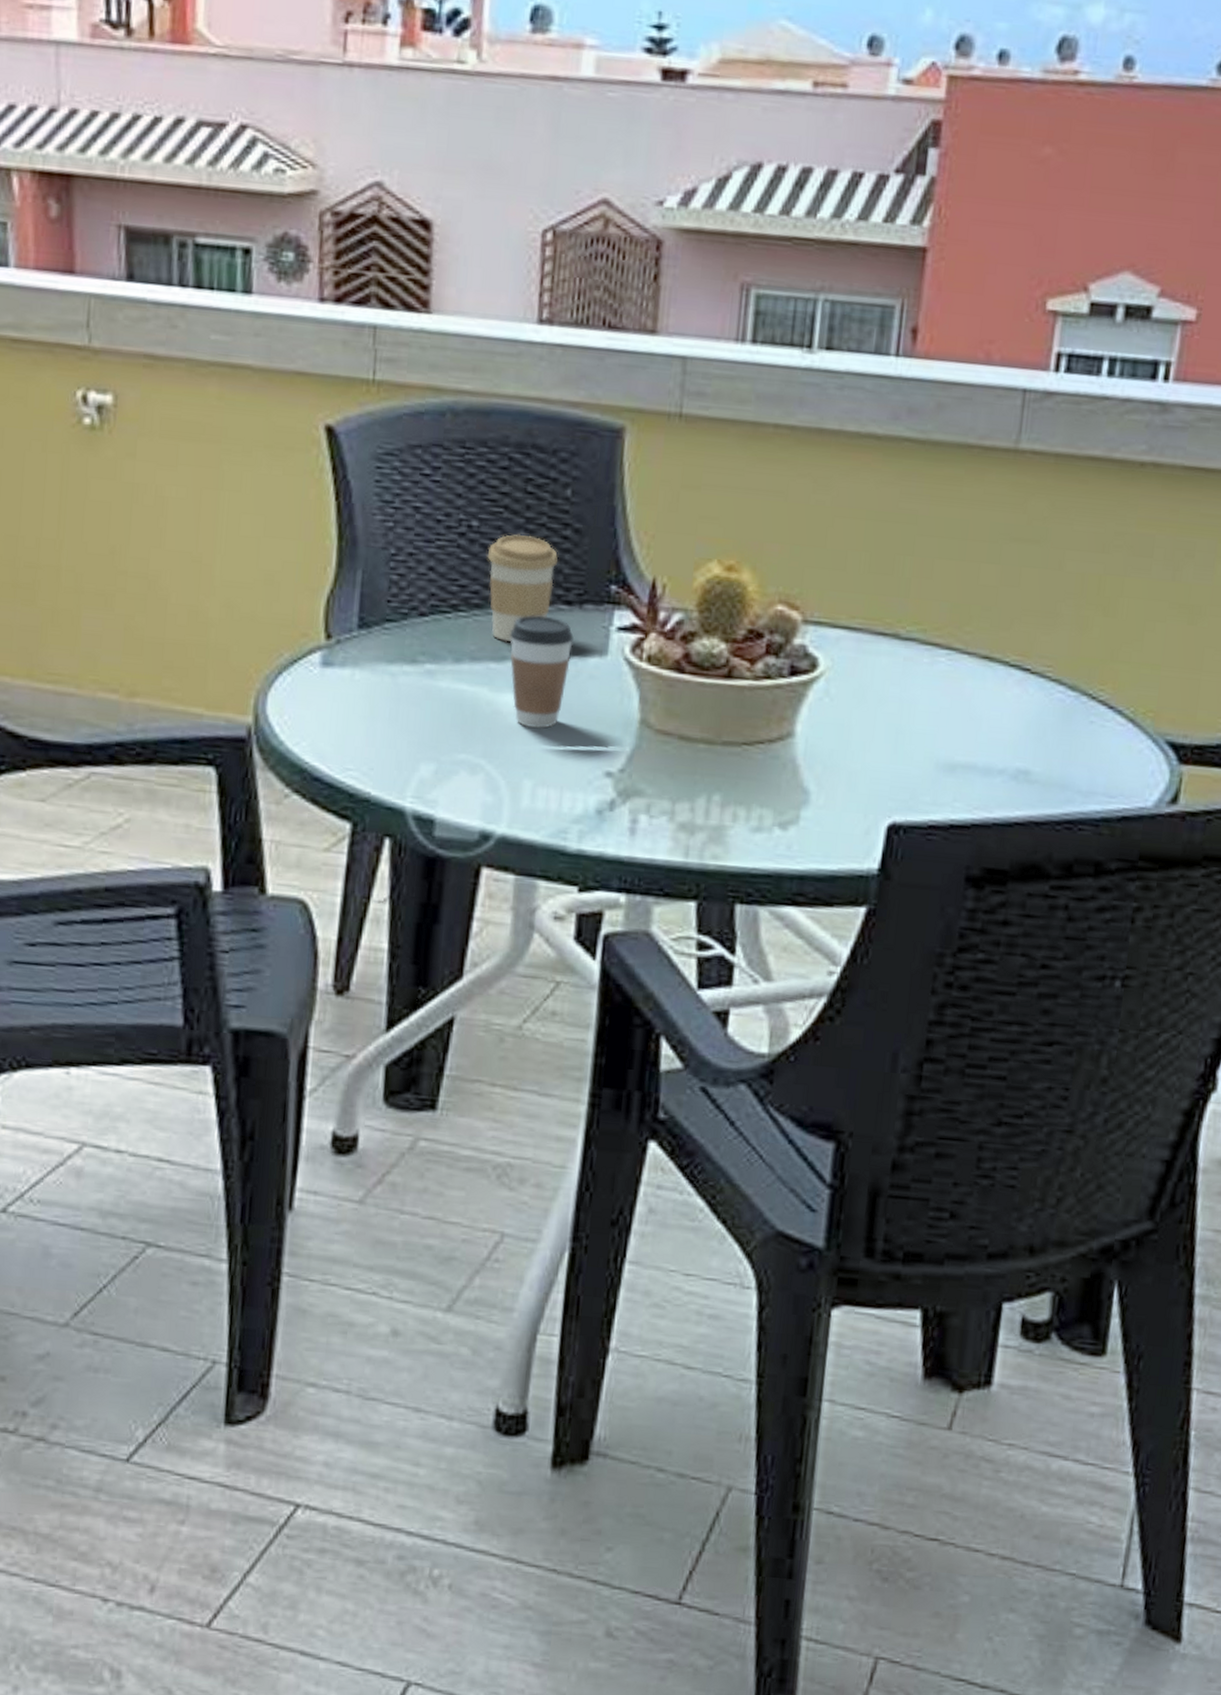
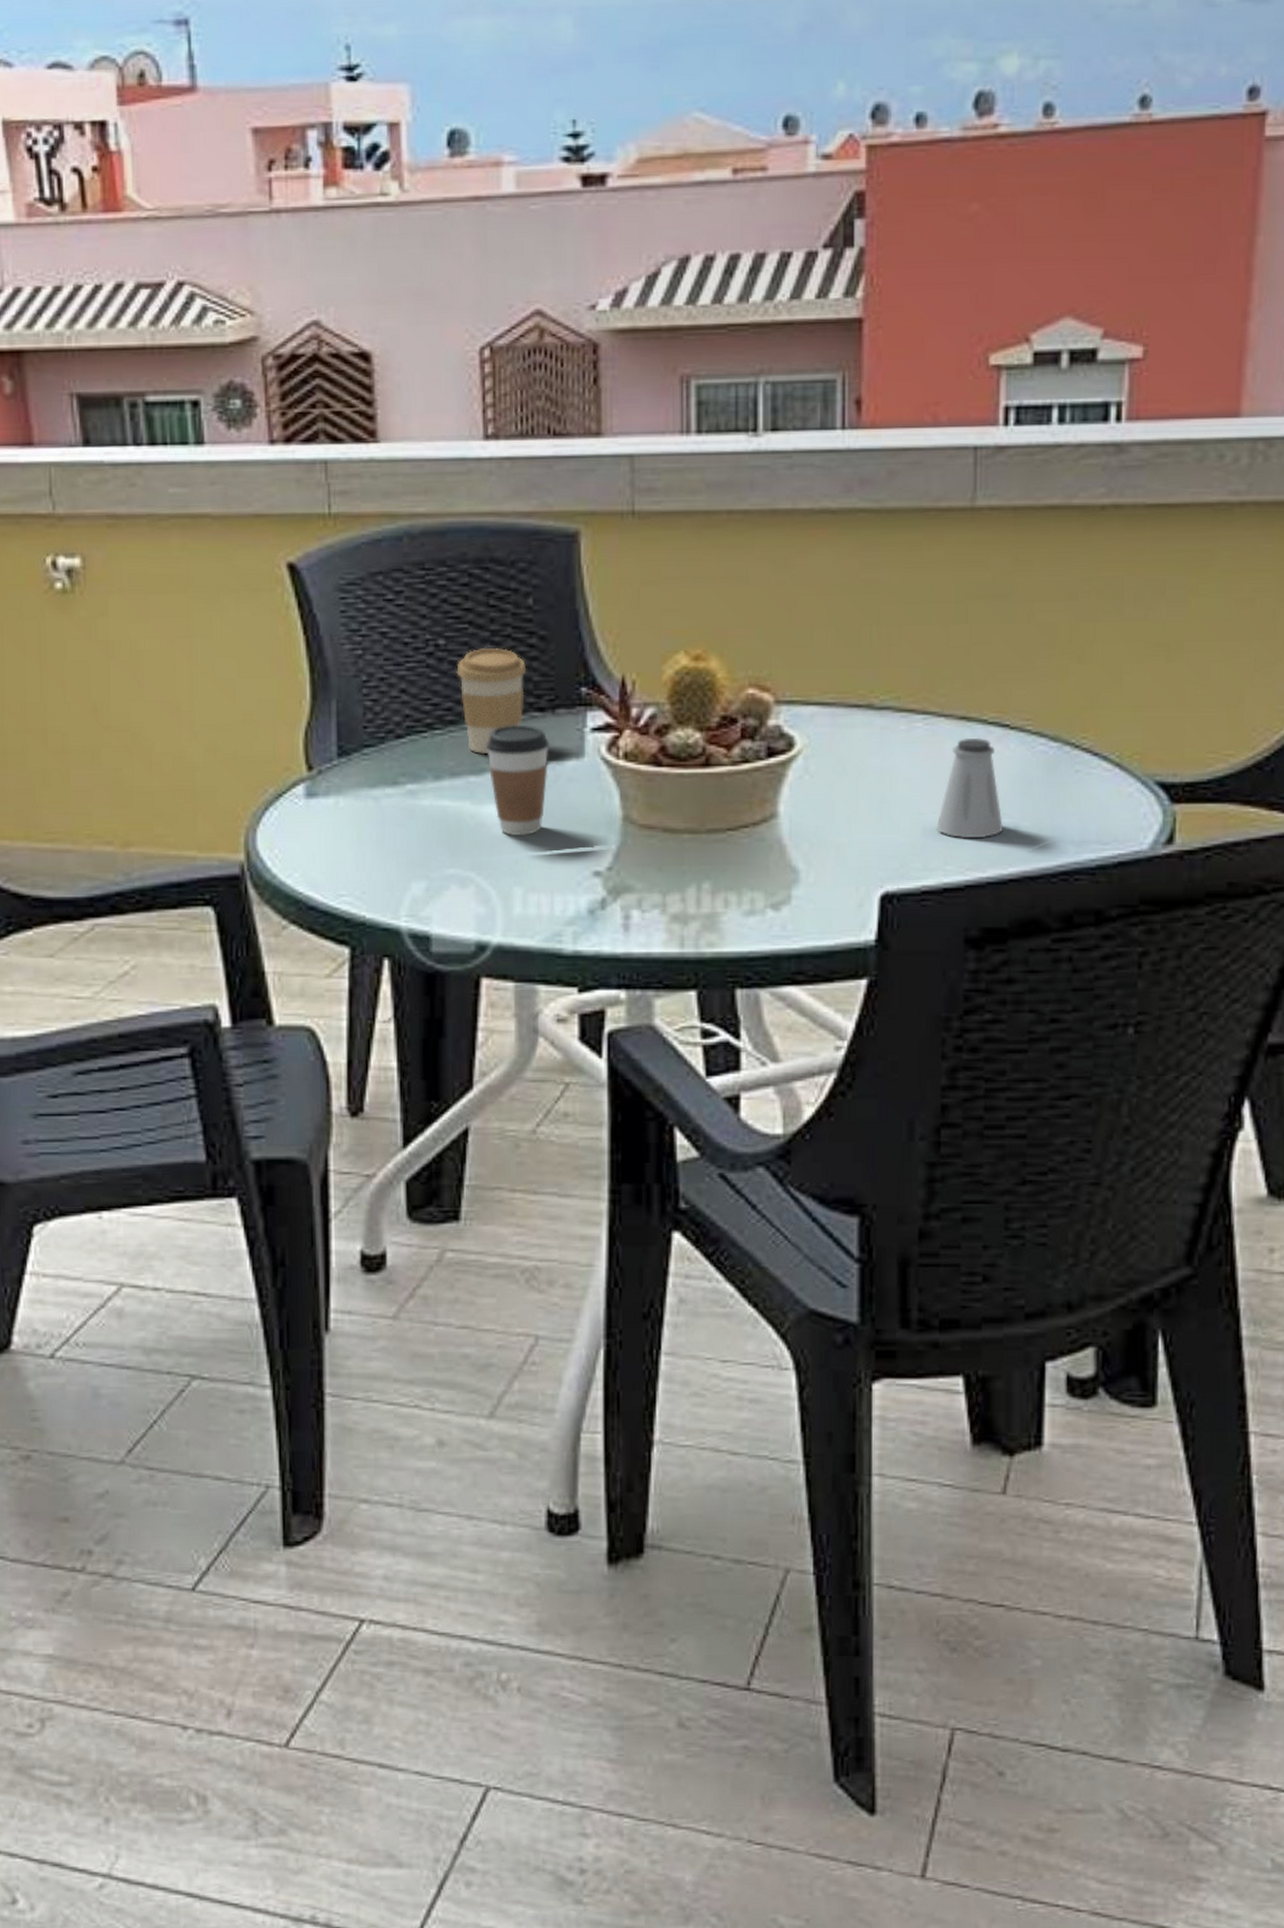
saltshaker: none [949,677,1015,780] -> present [936,737,1003,839]

